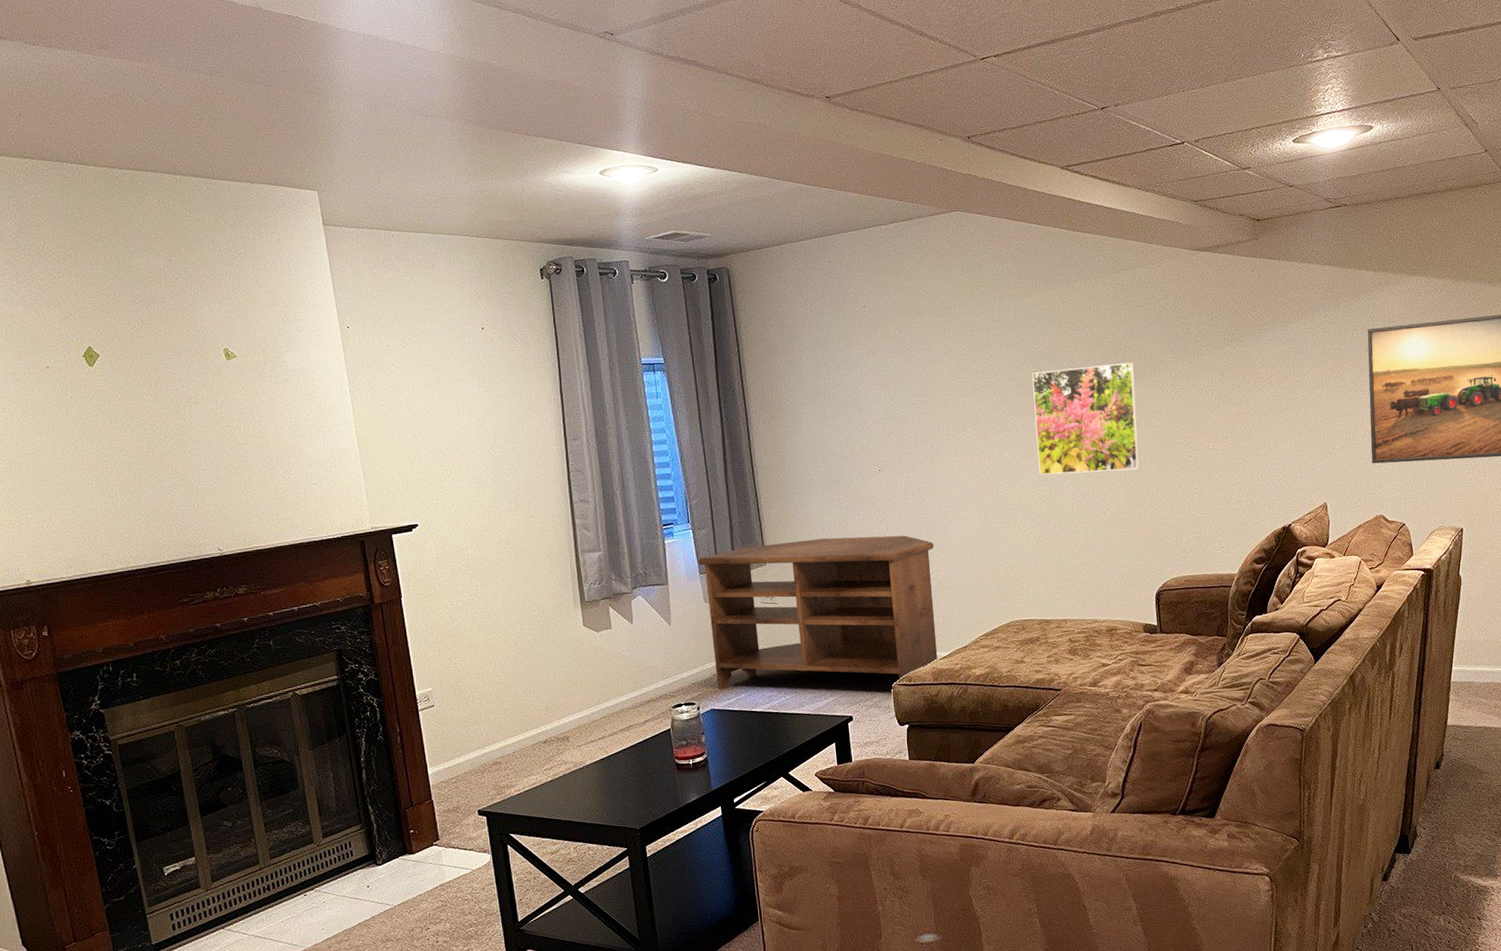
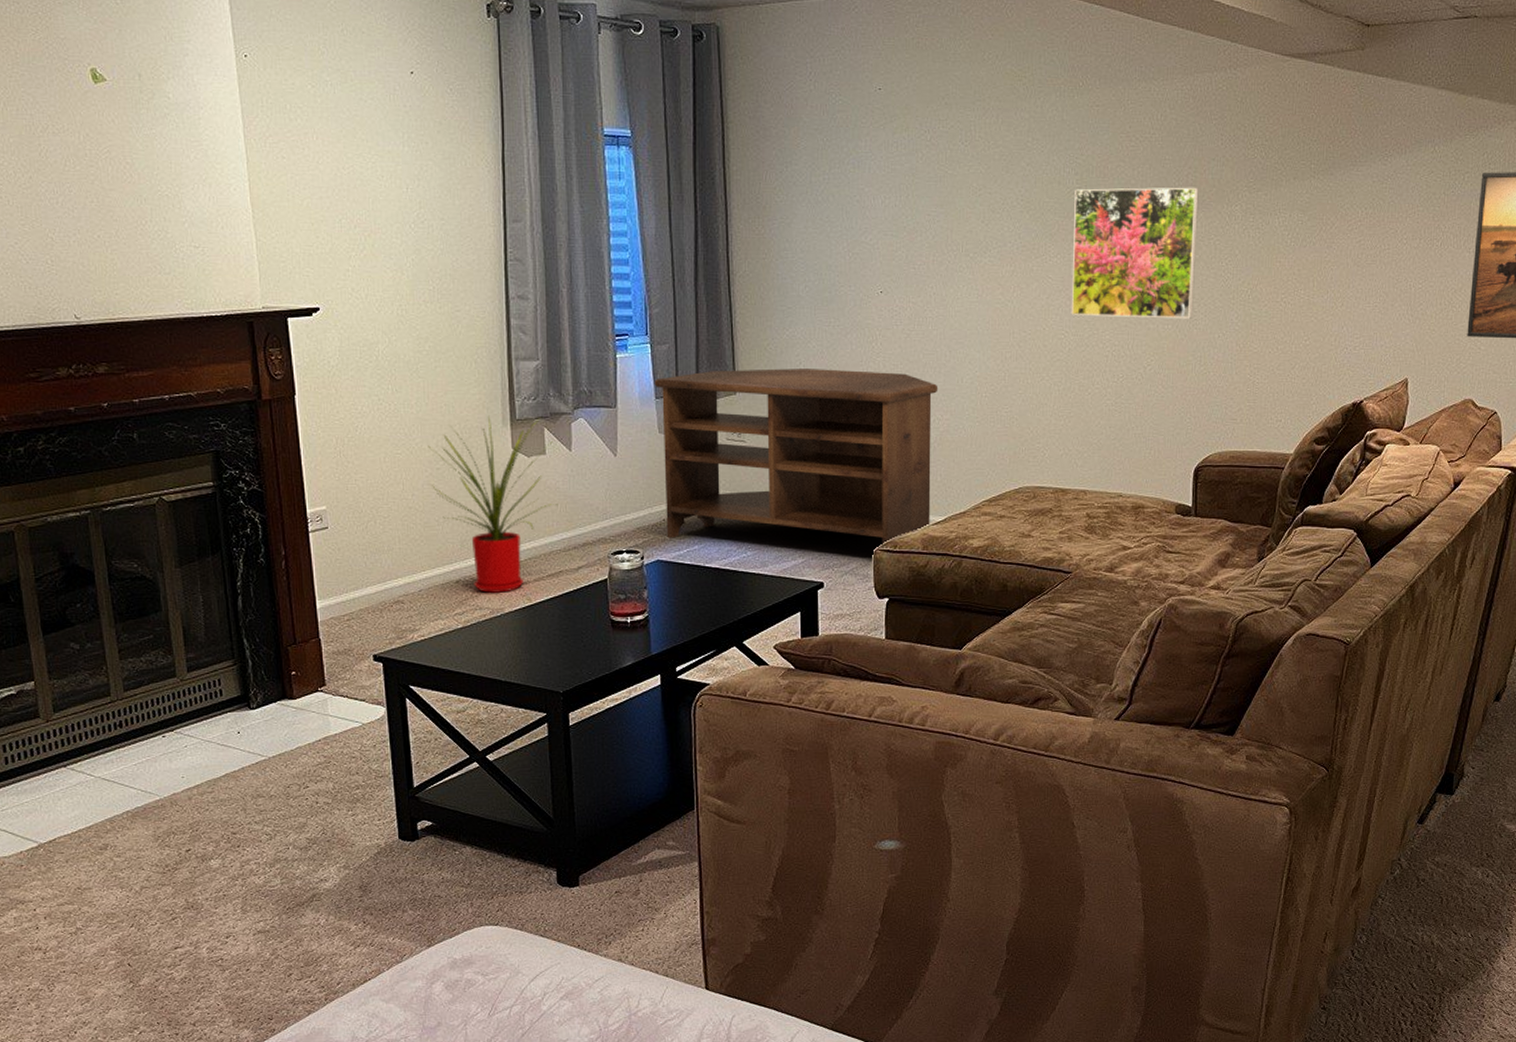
house plant: none [513,600,625,750] -> present [428,415,558,594]

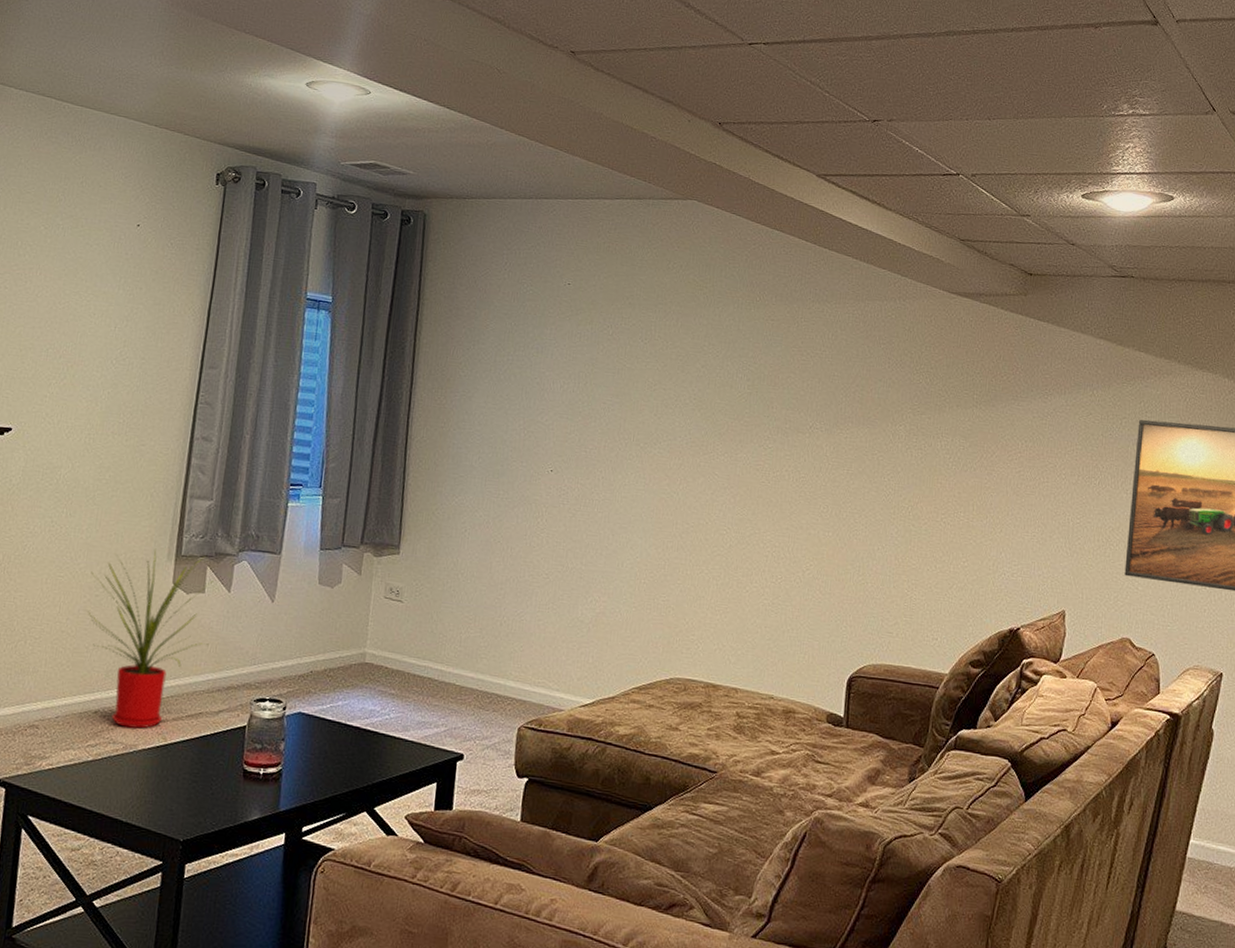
tv stand: present [654,368,938,546] -> none [312,528,599,723]
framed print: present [1071,187,1199,319] -> none [734,394,865,529]

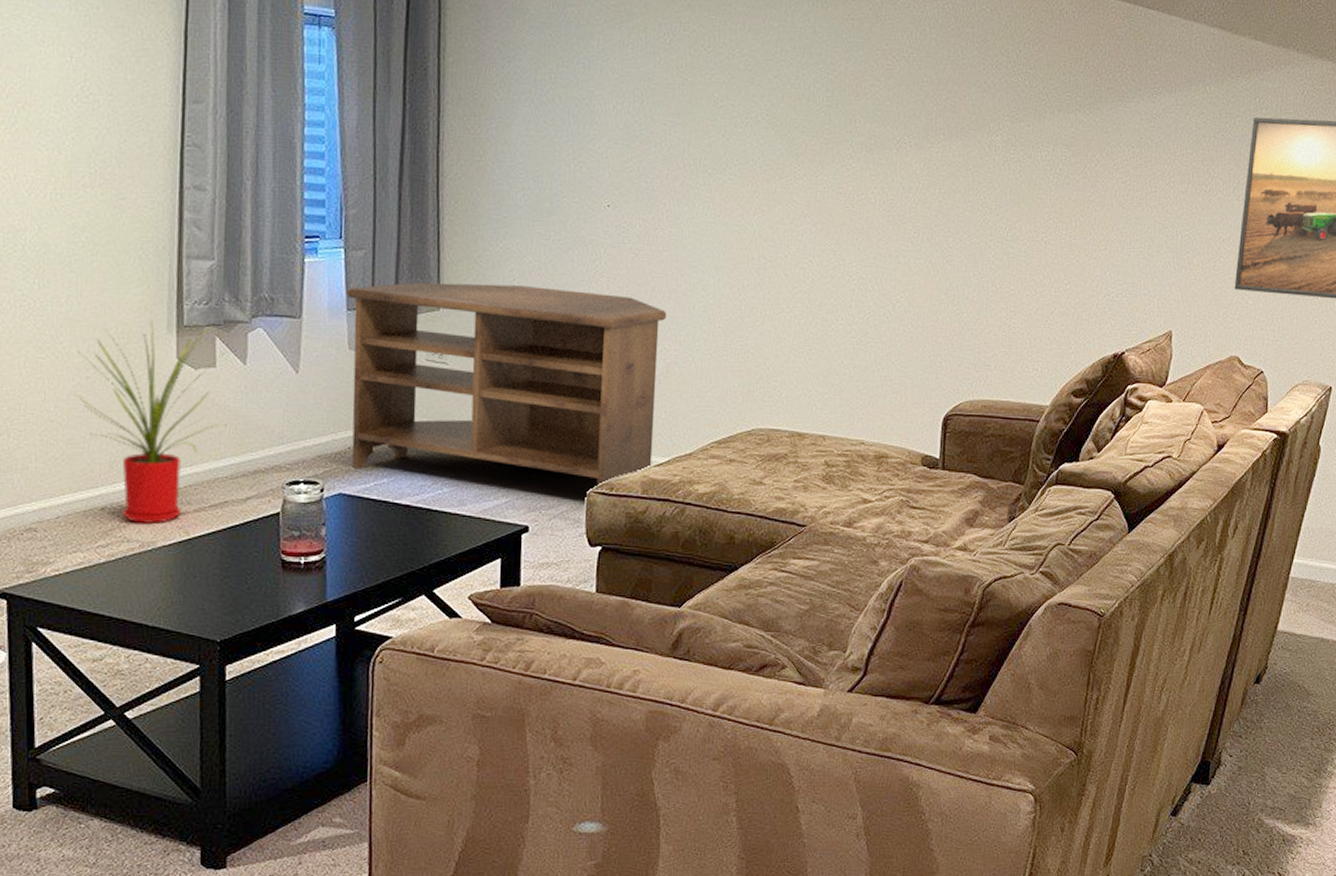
tv stand: none [312,528,599,723] -> present [346,282,667,487]

